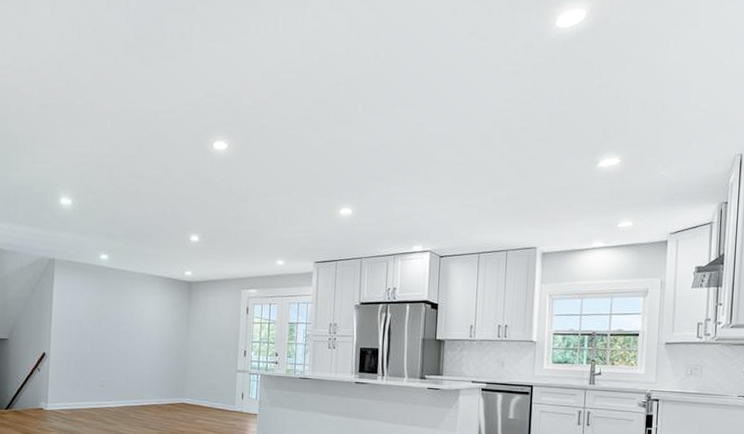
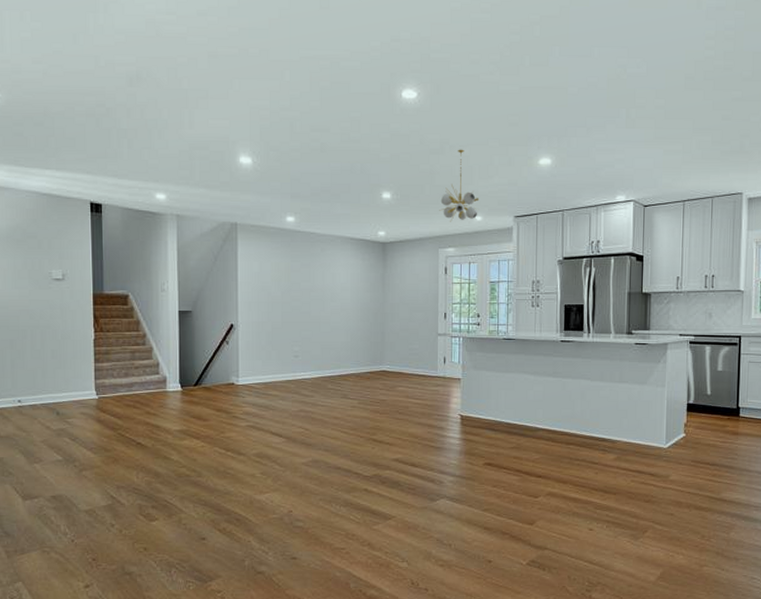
chandelier: none [243,197,282,265] -> present [439,149,480,222]

